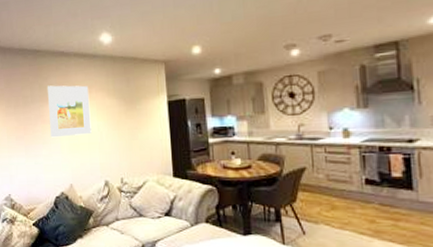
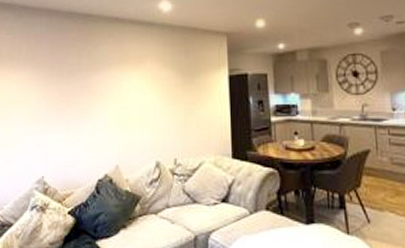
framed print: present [47,85,92,138] -> none [96,53,144,112]

